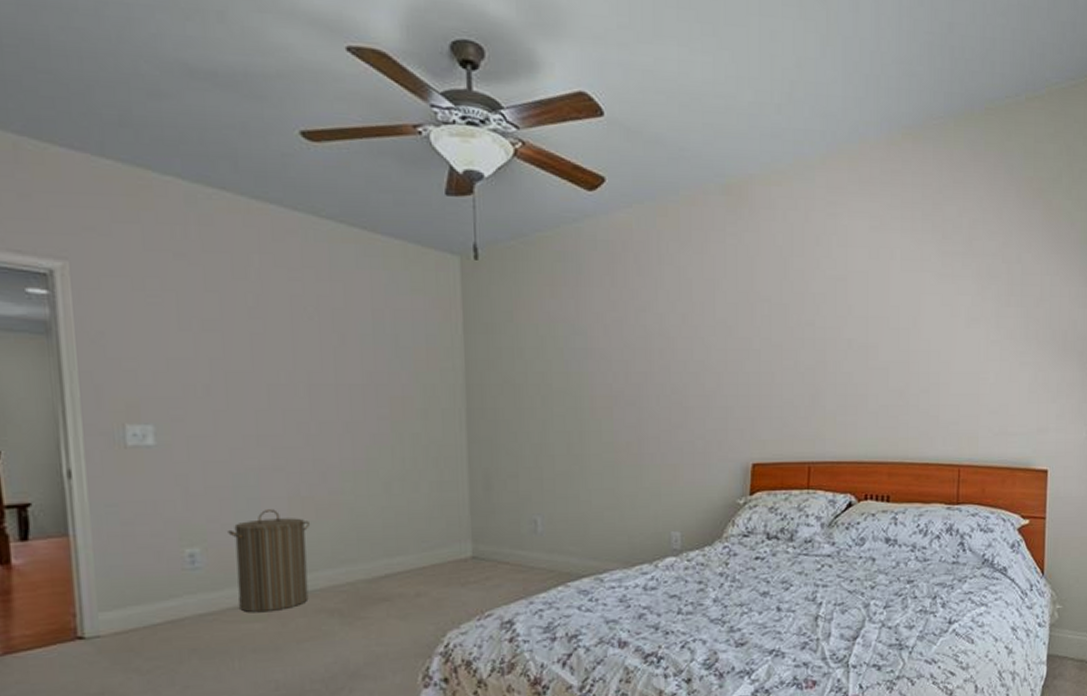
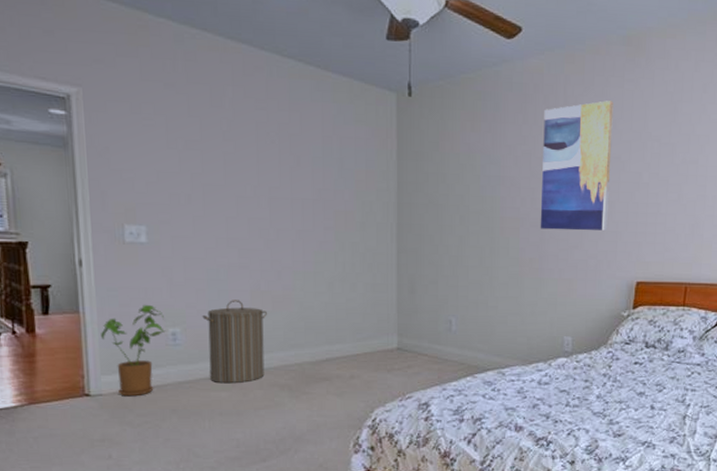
house plant: none [97,520,182,637] -> present [101,304,166,397]
wall art: none [635,258,716,408] -> present [540,100,614,231]

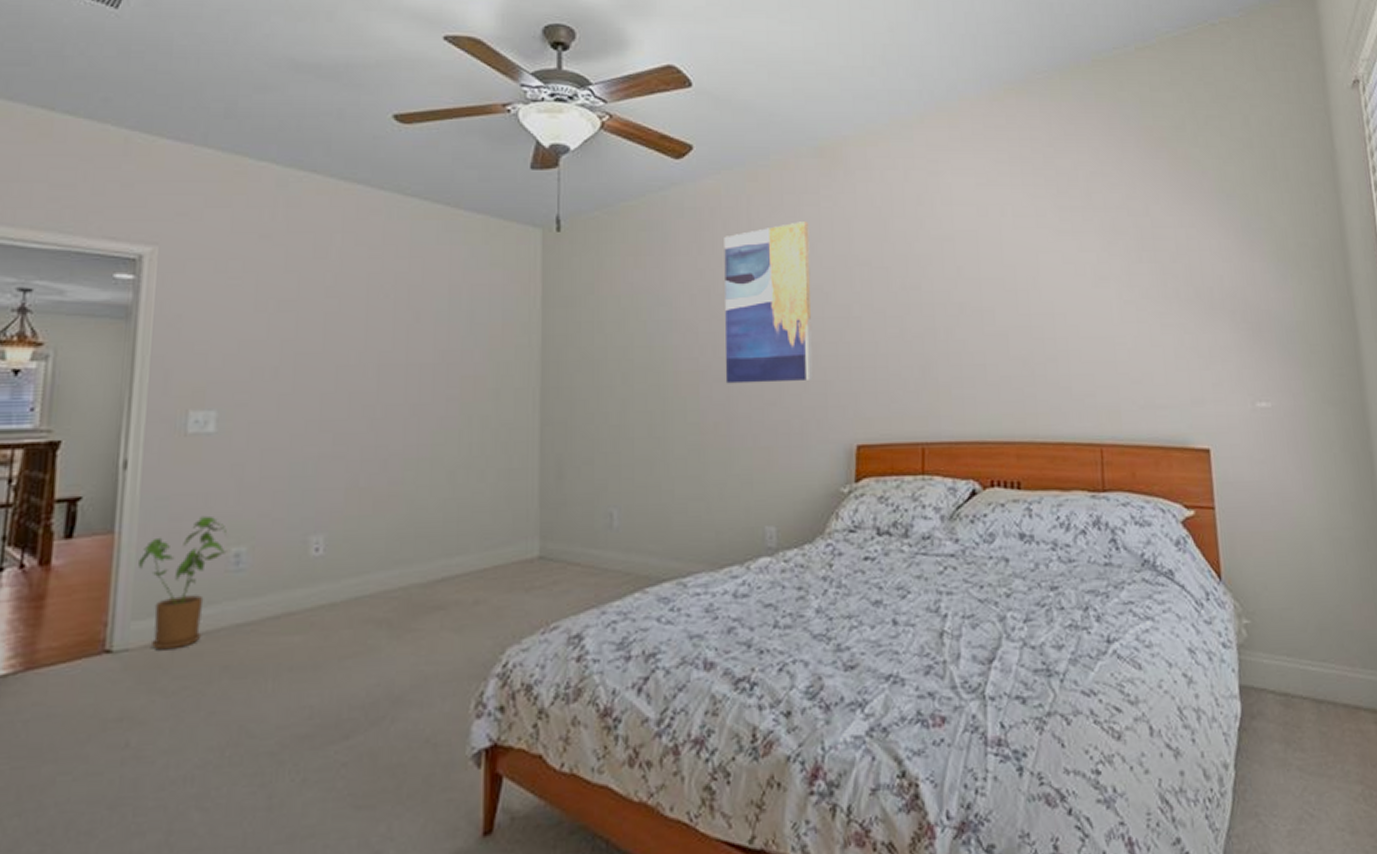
laundry hamper: present [202,300,267,384] -> none [278,502,365,623]

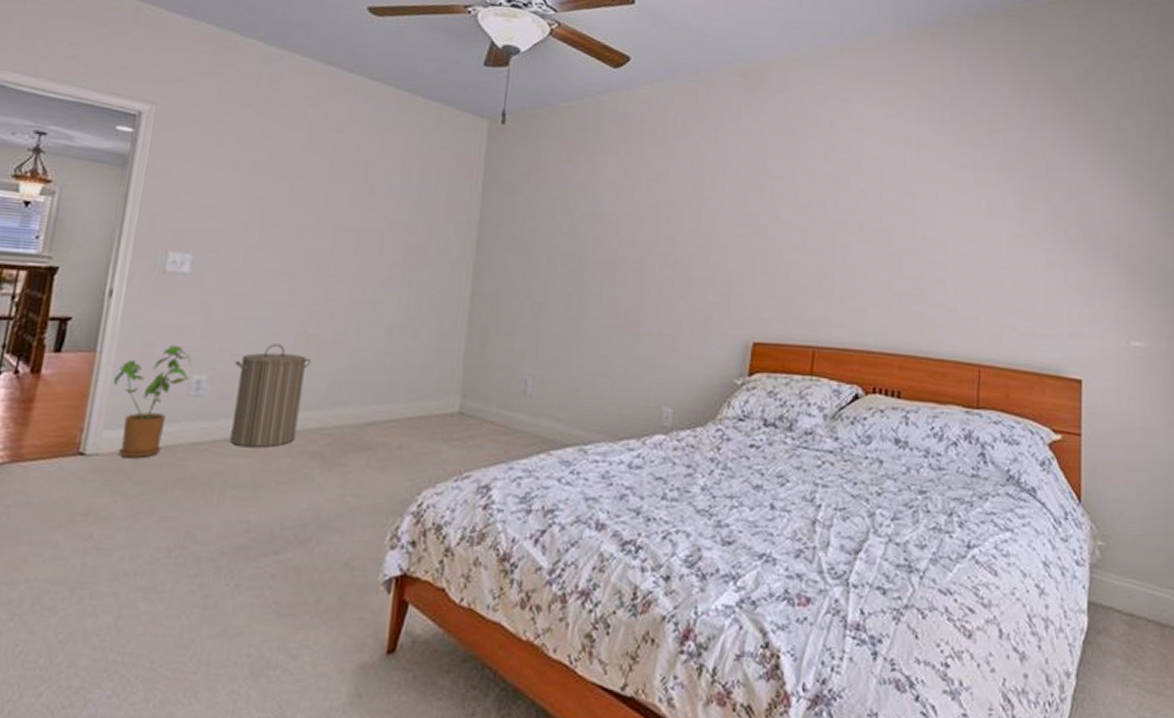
laundry hamper: none [278,502,365,623] -> present [230,344,311,448]
wall art: present [724,221,813,384] -> none [639,134,729,279]

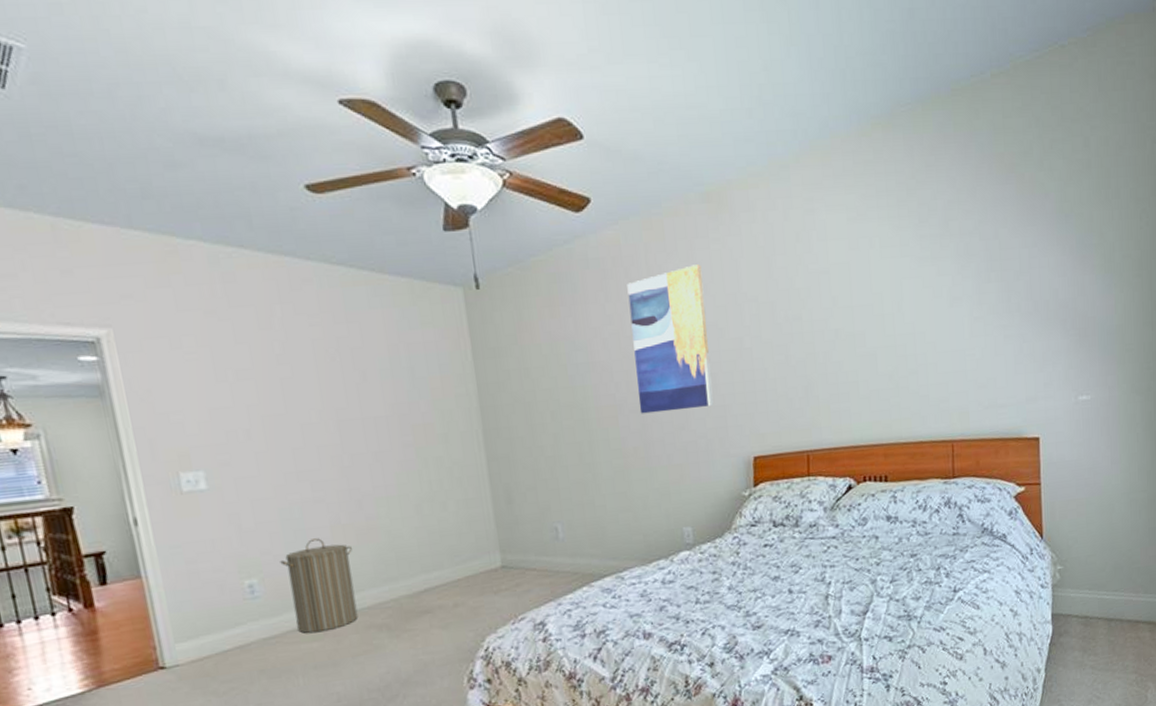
house plant: present [114,344,191,459] -> none [168,557,242,663]
wall art: none [639,134,729,279] -> present [627,264,714,414]

